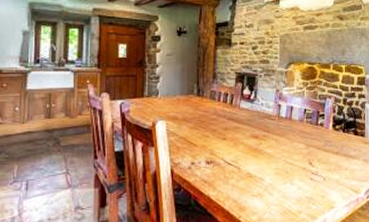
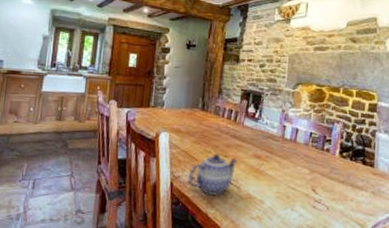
teapot: none [188,137,236,178] -> present [188,153,238,195]

